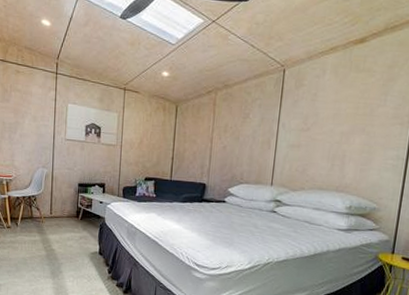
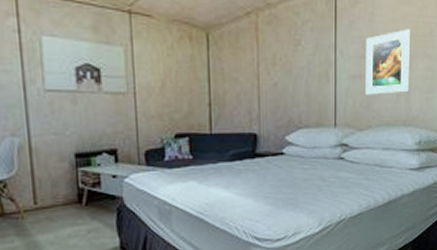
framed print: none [302,108,352,163] -> present [365,29,411,95]

